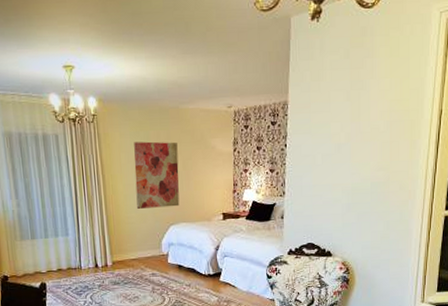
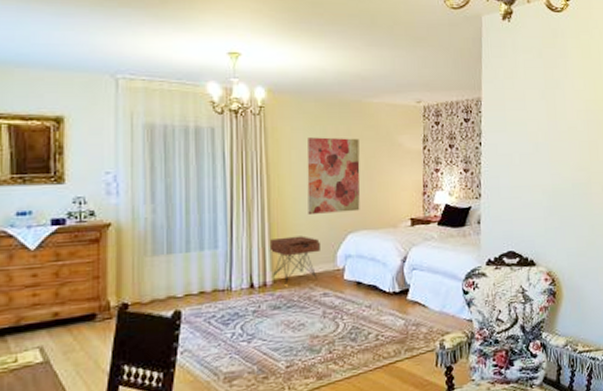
nightstand: none [107,226,148,265] -> present [269,236,320,284]

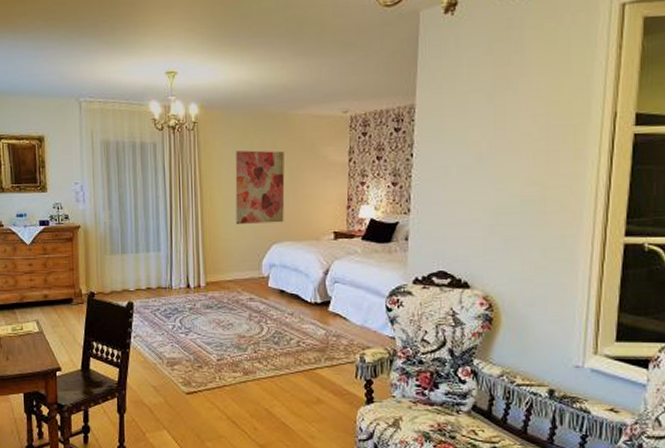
nightstand: present [269,236,320,284] -> none [202,244,247,287]

